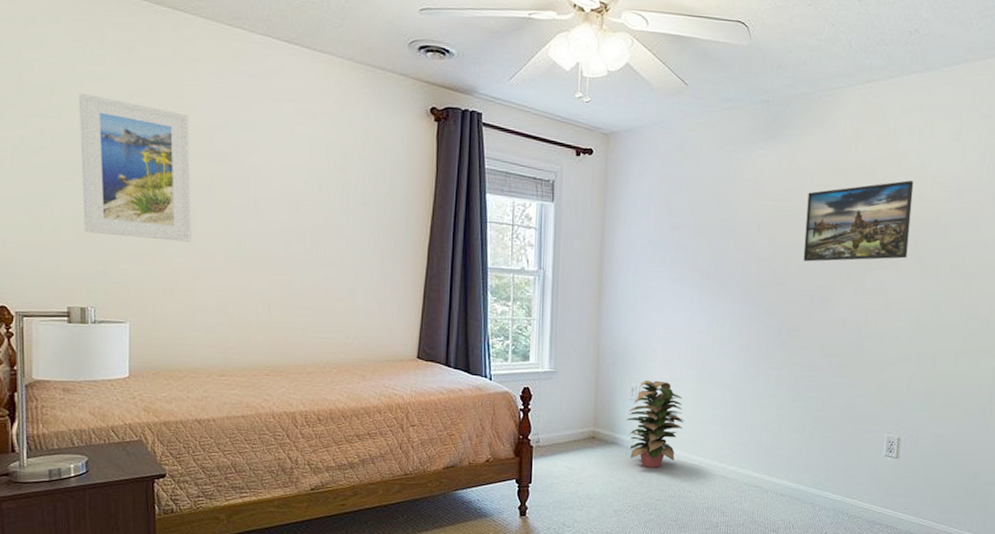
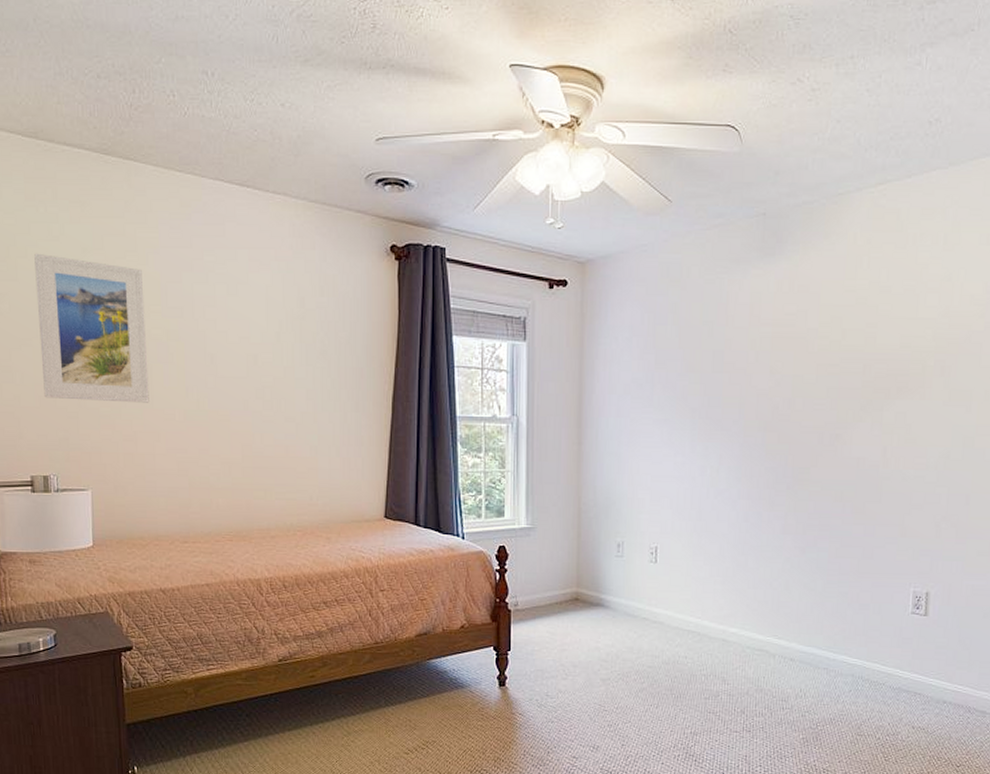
decorative plant: present [626,380,684,468] -> none [612,534,678,631]
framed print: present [803,180,914,262] -> none [809,295,939,394]

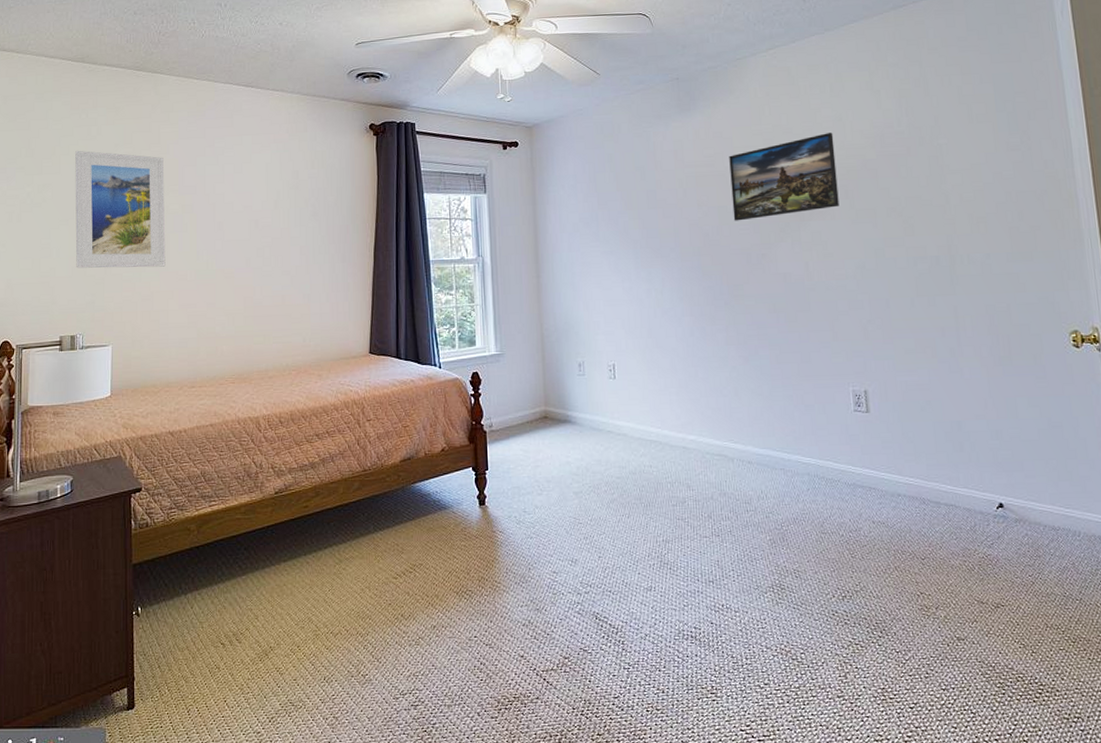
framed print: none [809,295,939,394] -> present [729,133,839,221]

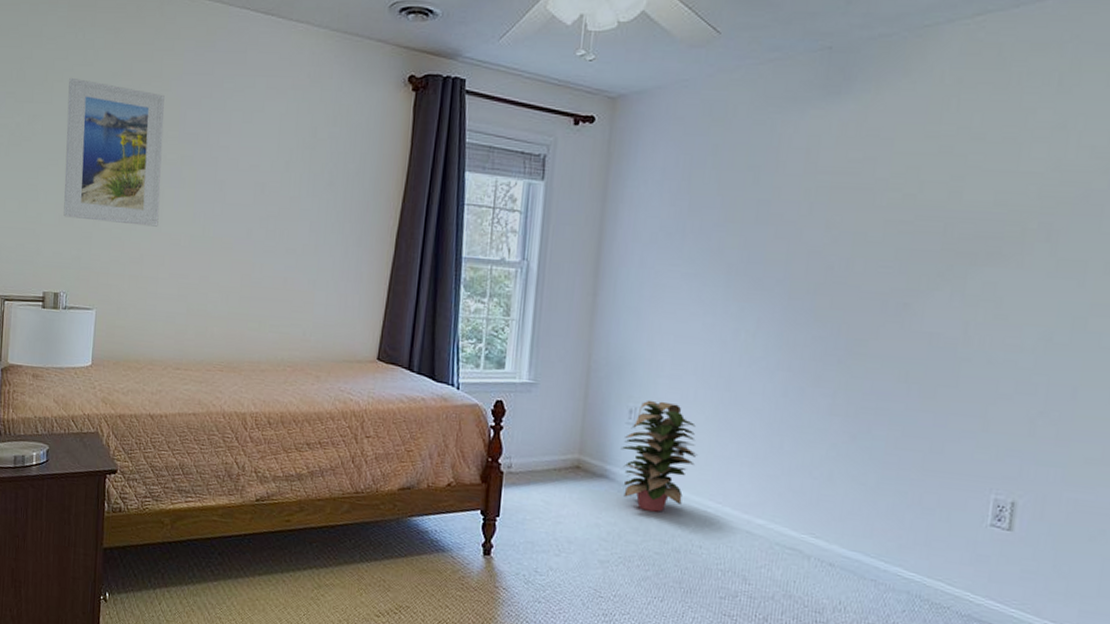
decorative plant: none [576,353,636,444] -> present [620,400,697,512]
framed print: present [729,133,839,221] -> none [873,145,1048,255]

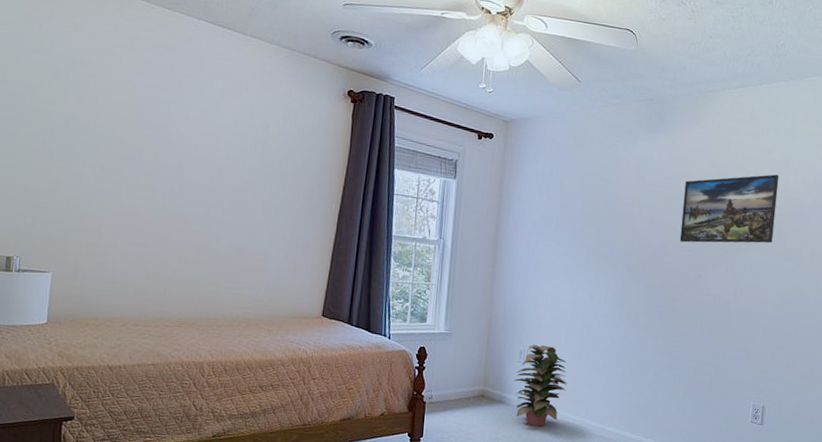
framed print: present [63,77,165,227] -> none [17,61,124,201]
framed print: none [873,145,1048,255] -> present [679,174,779,243]

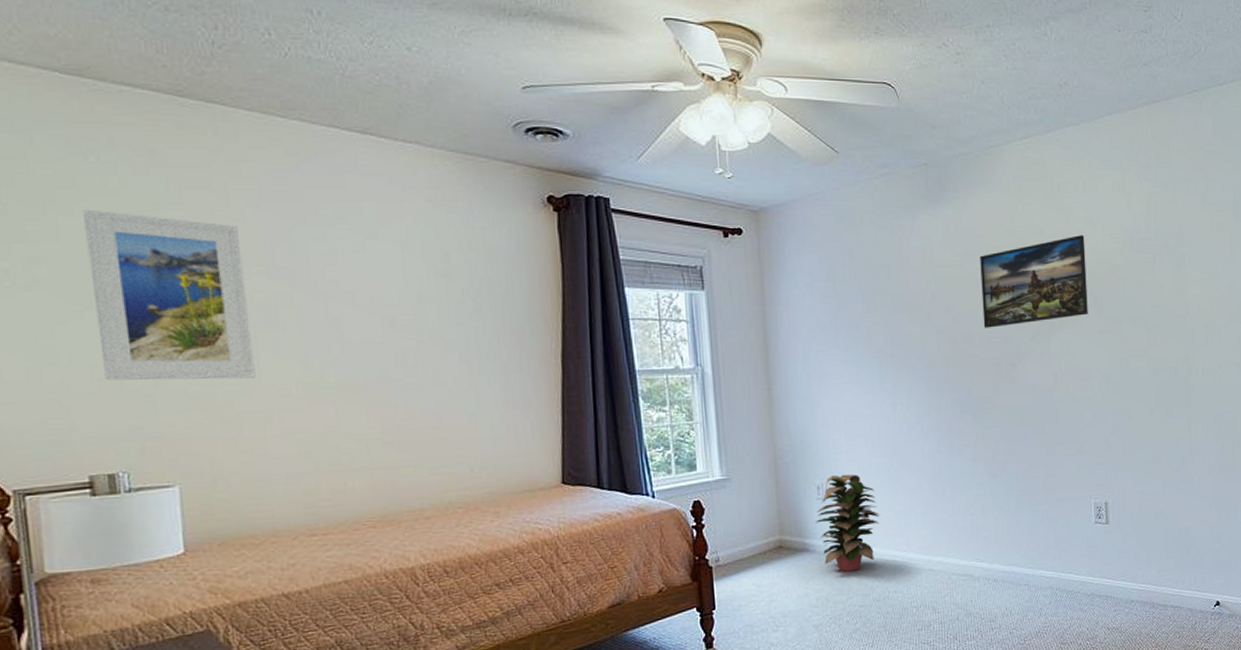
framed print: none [17,61,124,201] -> present [83,209,256,381]

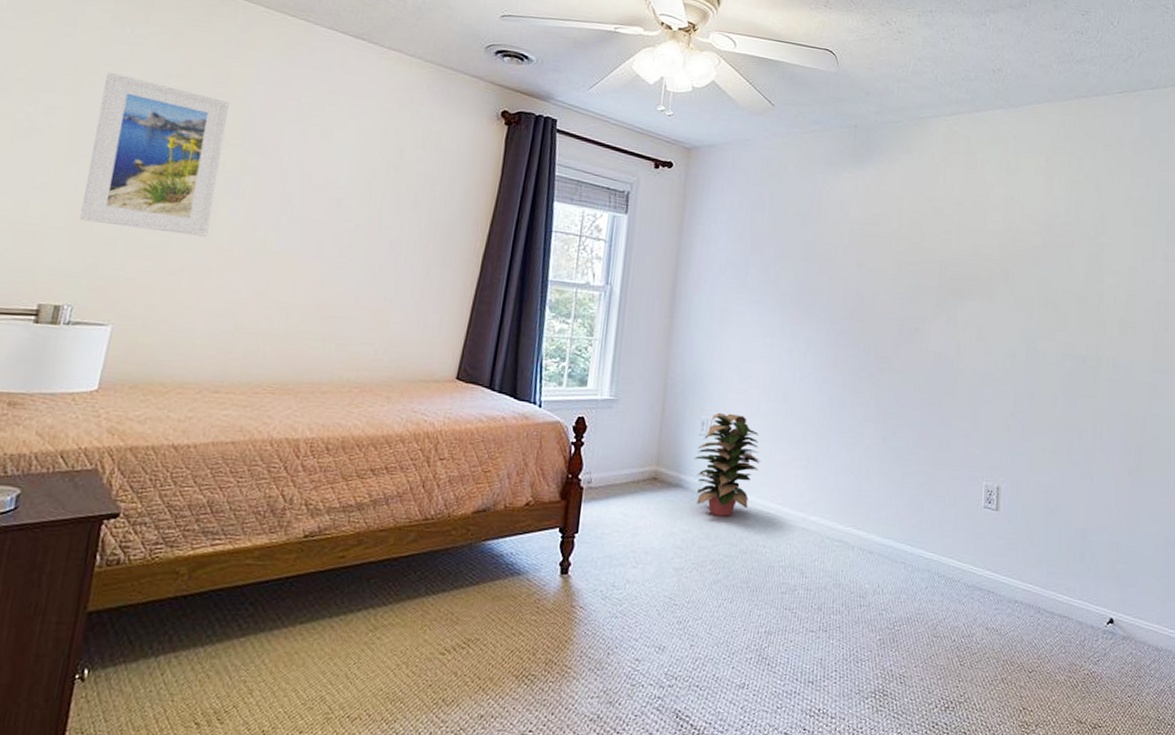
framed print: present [980,235,1088,328] -> none [891,211,1003,290]

